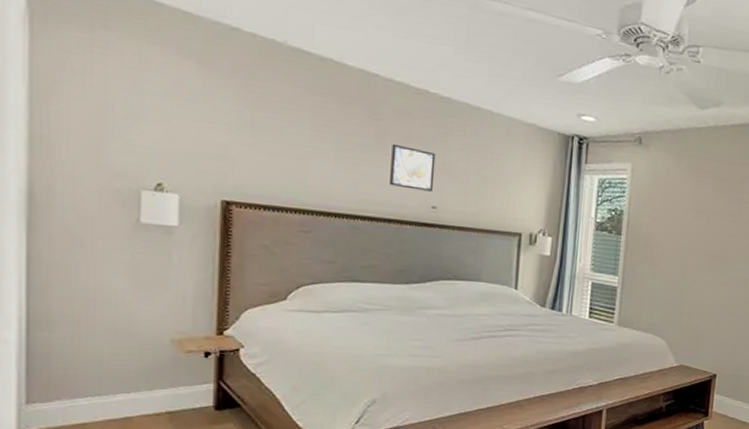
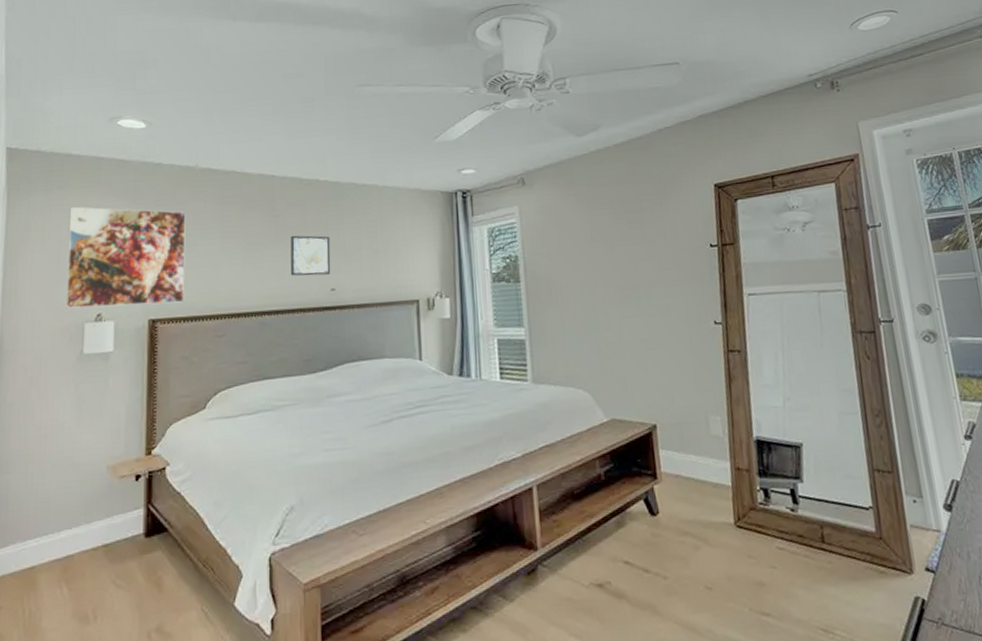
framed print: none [116,53,270,190] -> present [65,206,186,309]

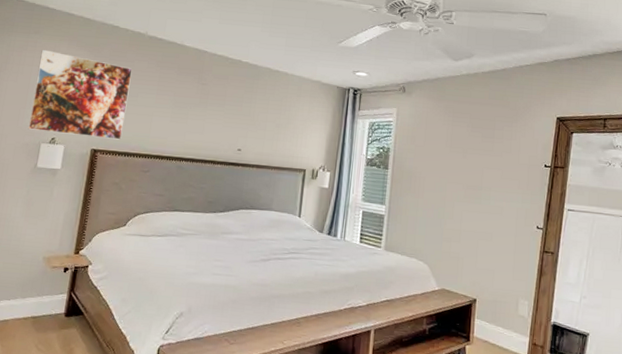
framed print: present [291,235,331,276] -> none [208,101,244,138]

